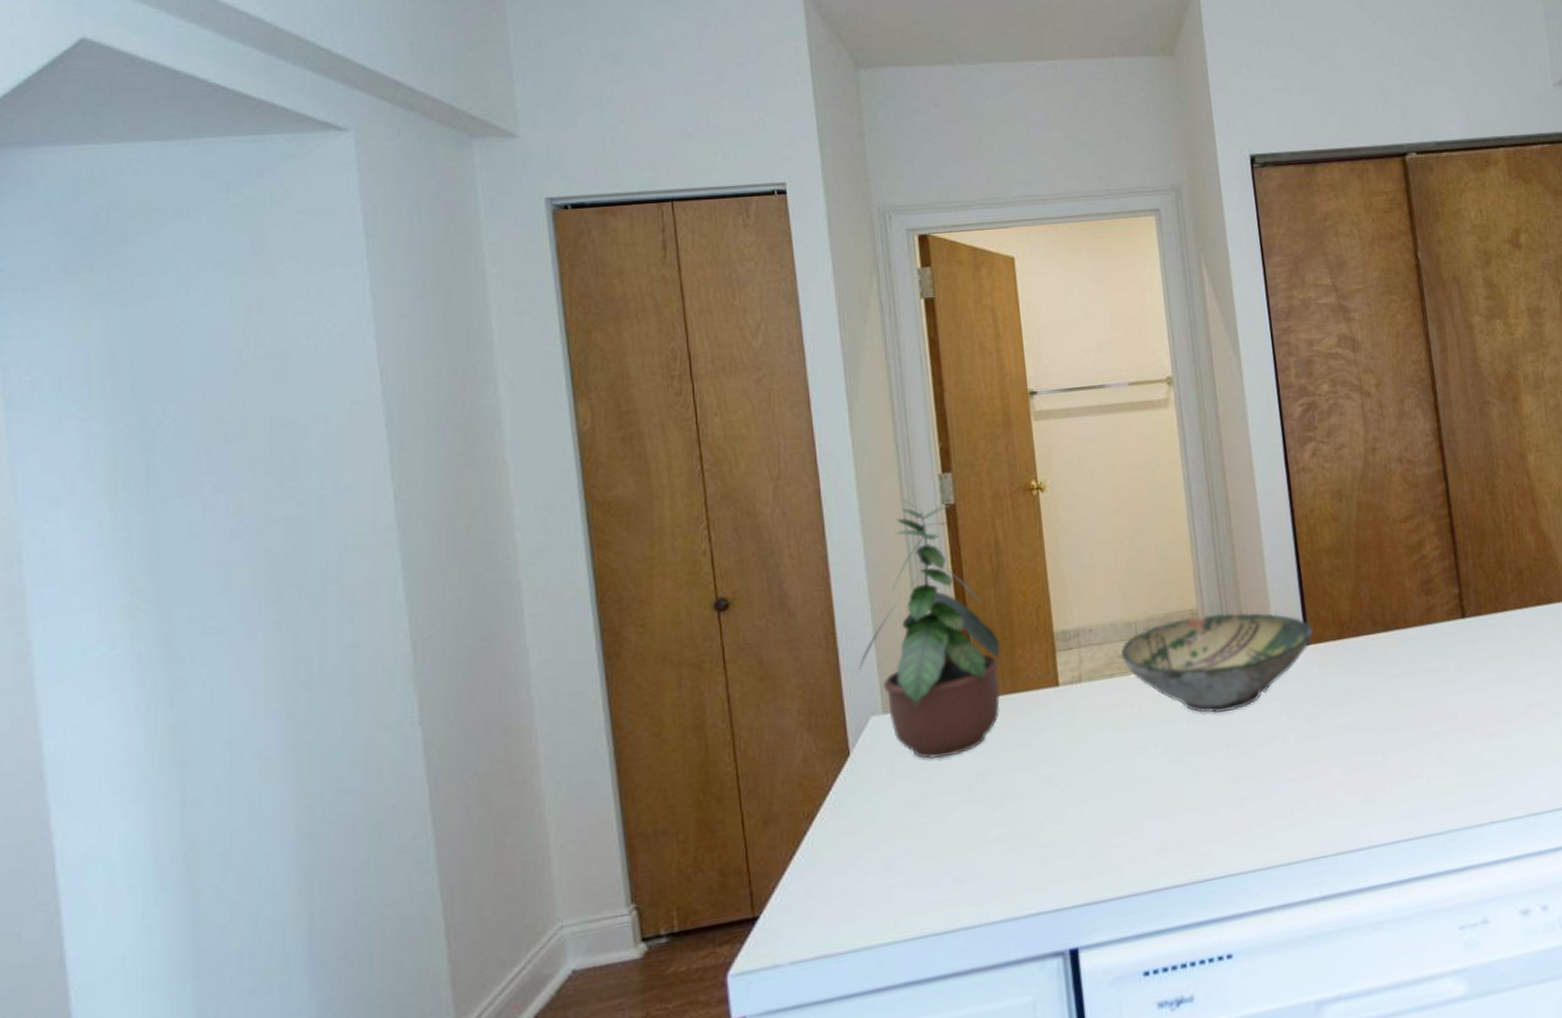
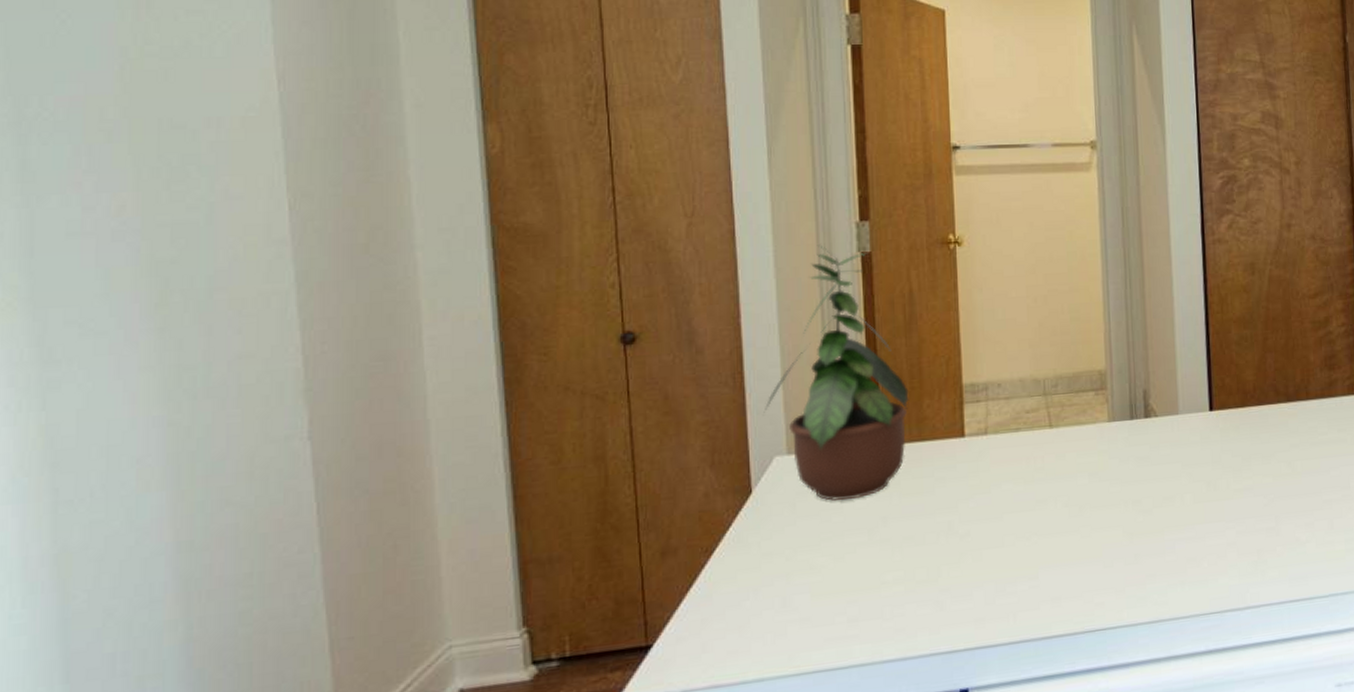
bowl: present [1120,612,1313,713] -> none [1027,375,1217,471]

